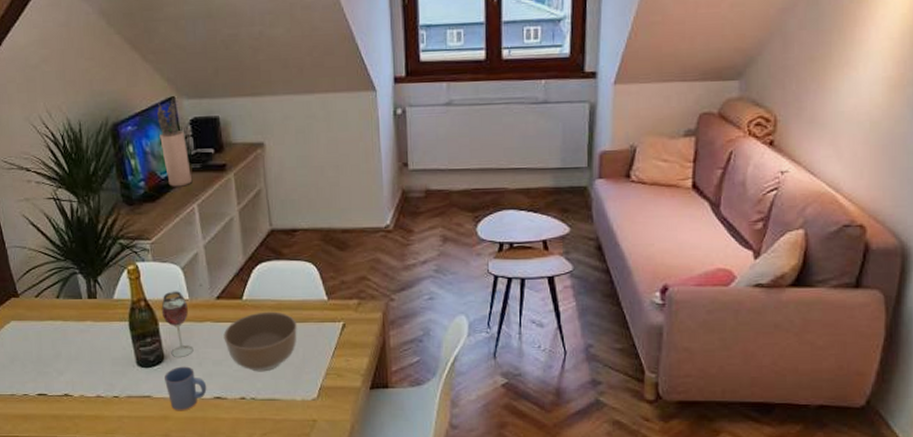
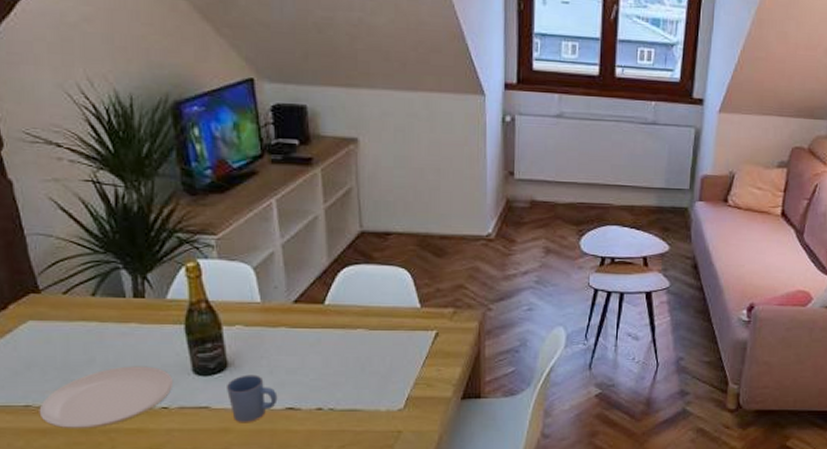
plate: none [21,359,122,415] -> present [39,366,174,429]
vase: present [157,98,193,187] -> none [231,79,272,179]
wineglass: present [161,291,194,358] -> none [226,292,264,366]
bowl: present [223,311,297,372] -> none [300,318,385,381]

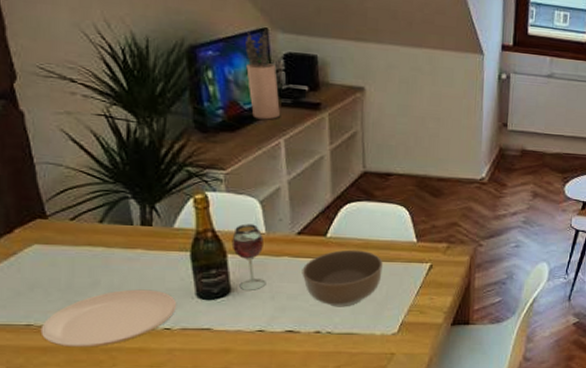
wineglass: none [226,292,264,366] -> present [231,223,266,292]
mug: present [227,375,278,423] -> none [229,299,278,344]
vase: none [231,79,272,179] -> present [245,29,281,120]
bowl: none [300,318,385,381] -> present [302,249,383,307]

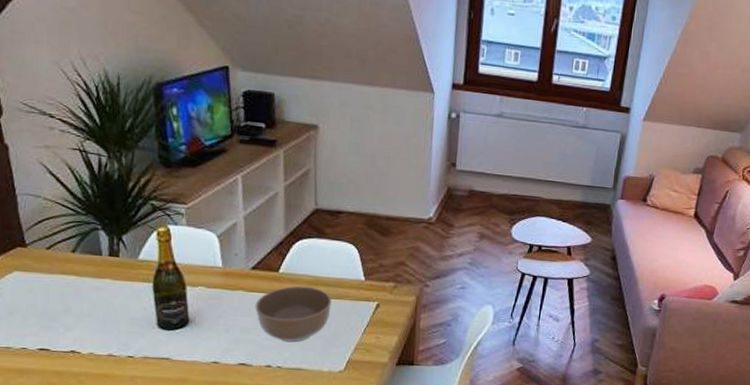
plate: present [40,289,177,348] -> none [18,317,140,372]
wineglass: present [231,223,266,292] -> none [190,257,222,324]
vase: present [245,29,281,120] -> none [207,67,239,156]

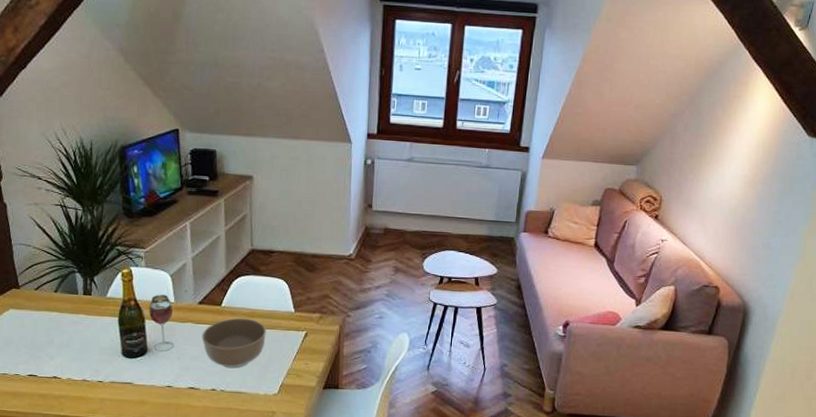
wineglass: none [190,257,222,324] -> present [149,294,174,352]

